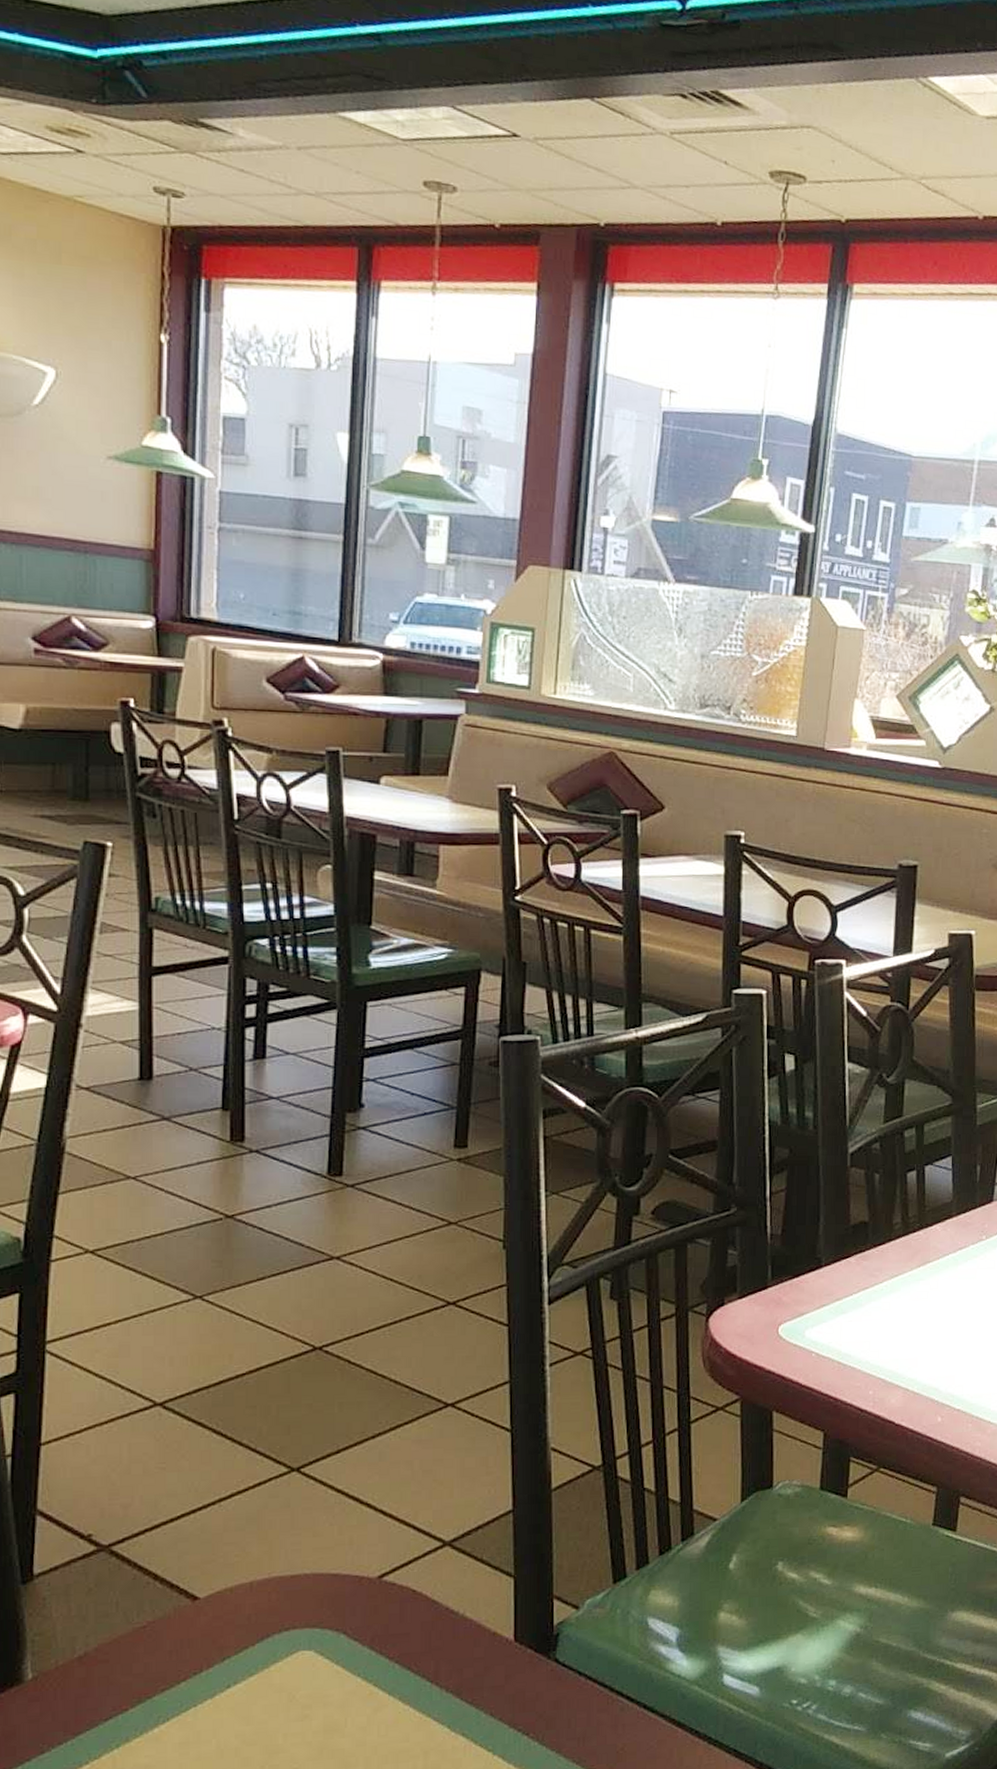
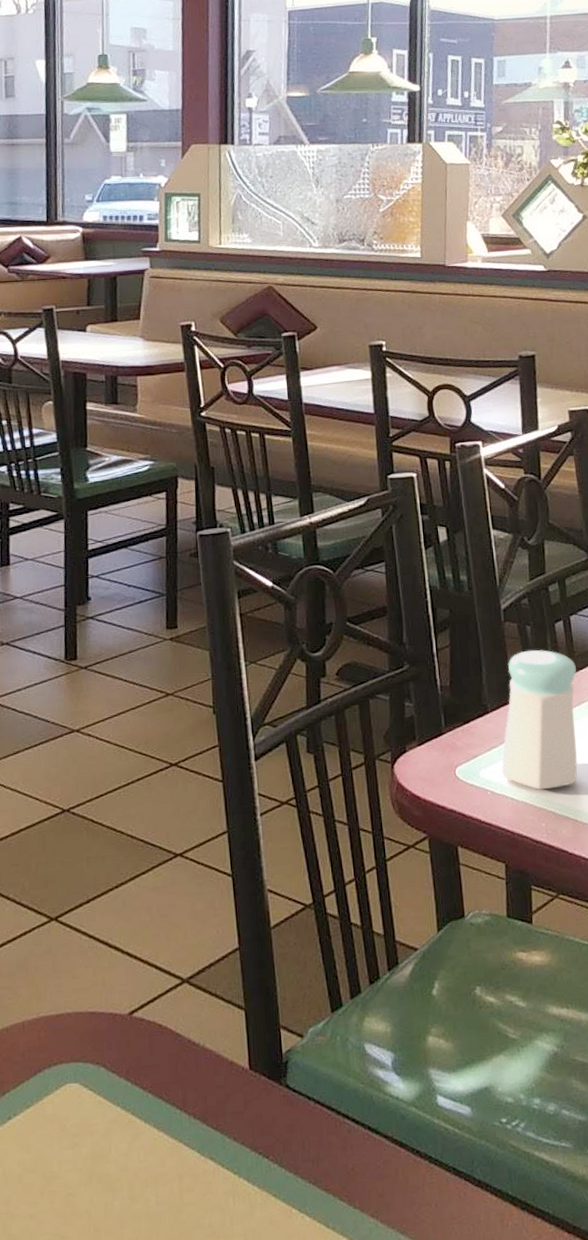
salt shaker: none [830,1200,925,1355] -> present [502,649,578,790]

